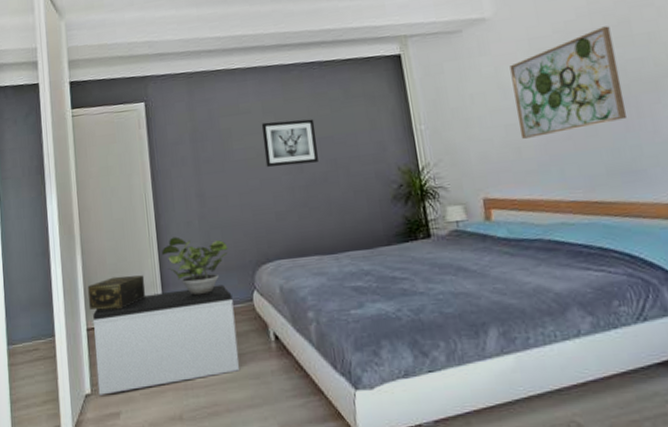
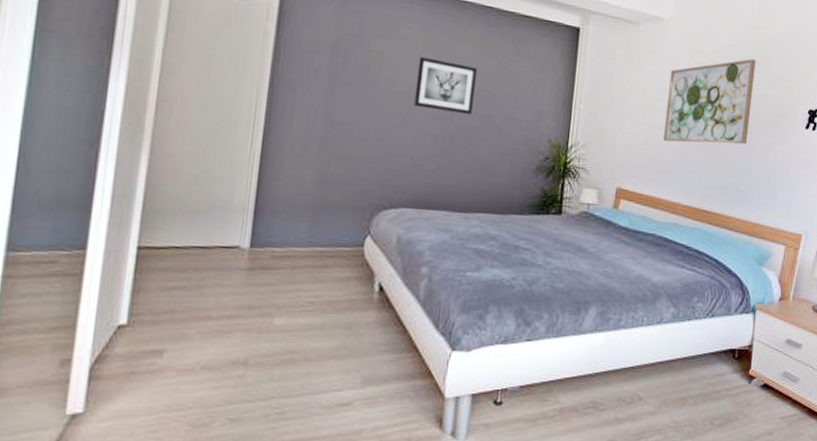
decorative box: present [87,275,145,310] -> none [146,190,234,229]
bench: present [92,284,240,395] -> none [138,218,341,328]
potted plant: present [162,236,228,295] -> none [263,158,348,231]

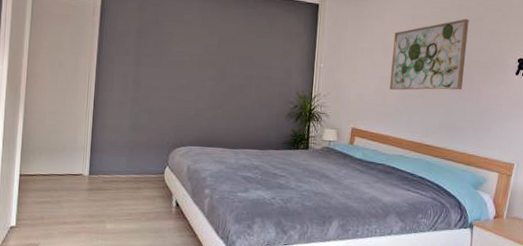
wall art: present [413,56,478,116] -> none [195,34,241,76]

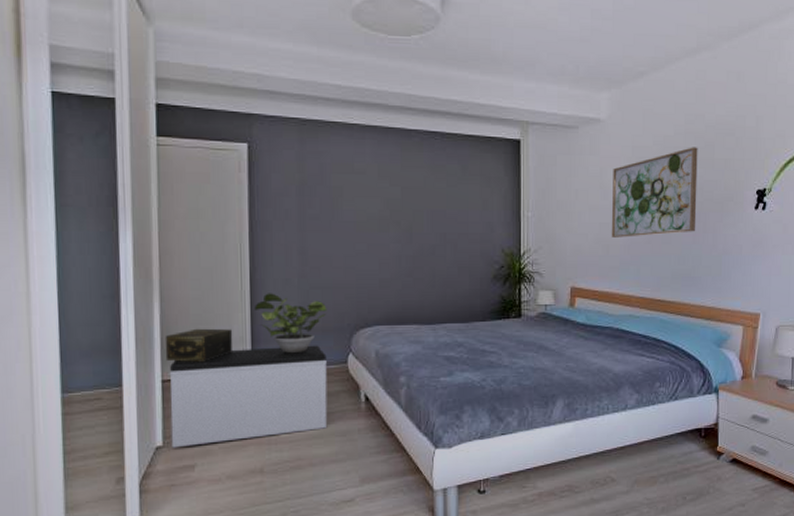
bench: none [22,155,148,229] -> present [169,345,328,448]
decorative box: none [24,136,77,163] -> present [165,328,233,362]
potted plant: none [96,112,152,163] -> present [255,293,327,354]

